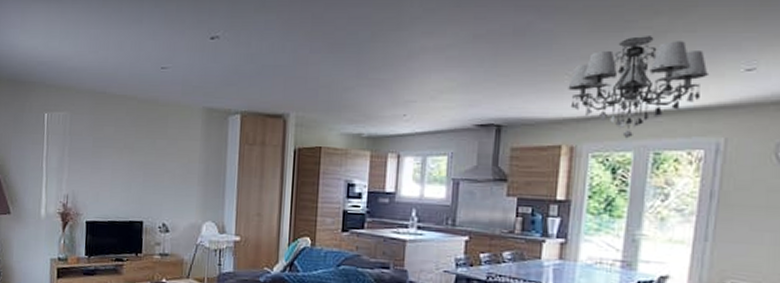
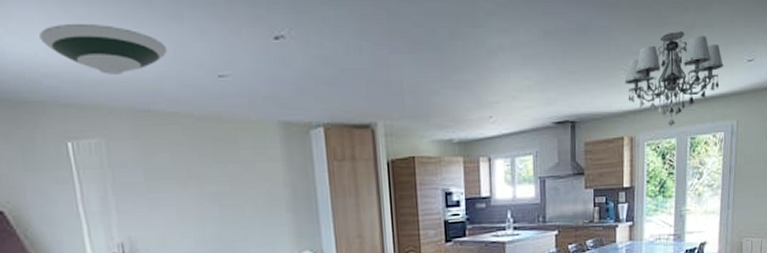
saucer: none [41,25,127,64] -> present [39,23,168,75]

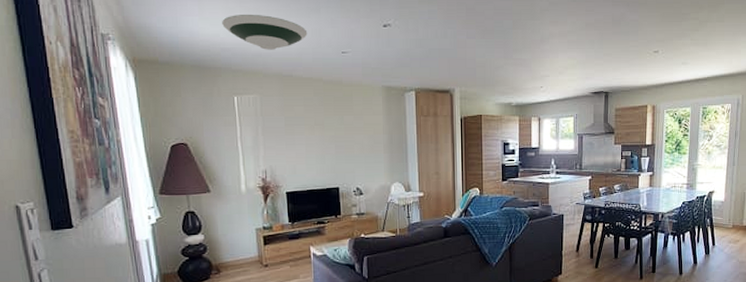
chandelier: present [625,30,725,127] -> none [649,24,733,99]

